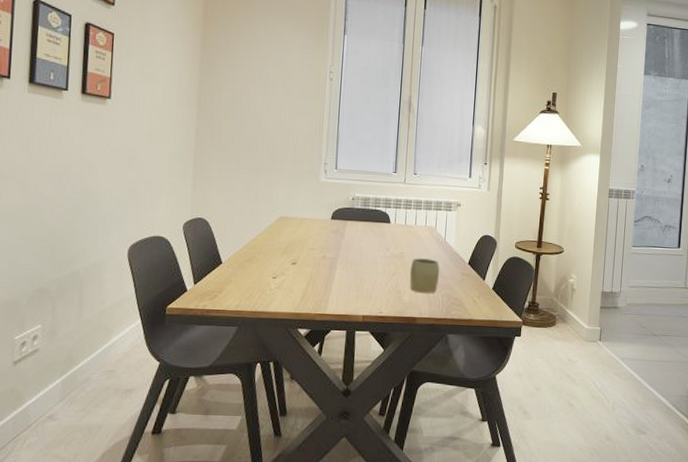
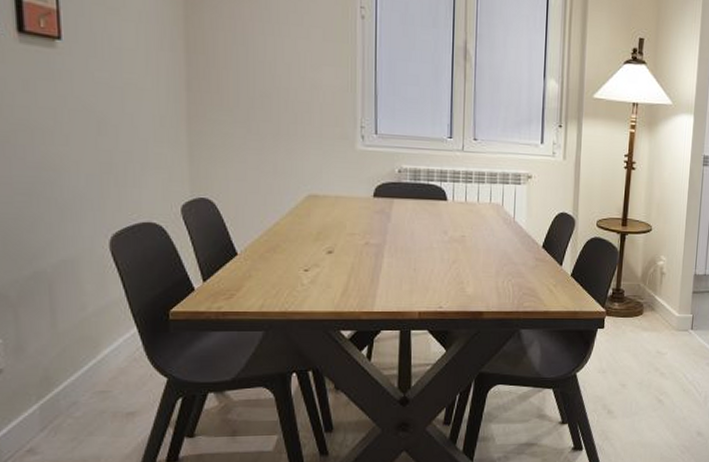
mug: present [409,258,440,293] -> none [473,242,509,283]

